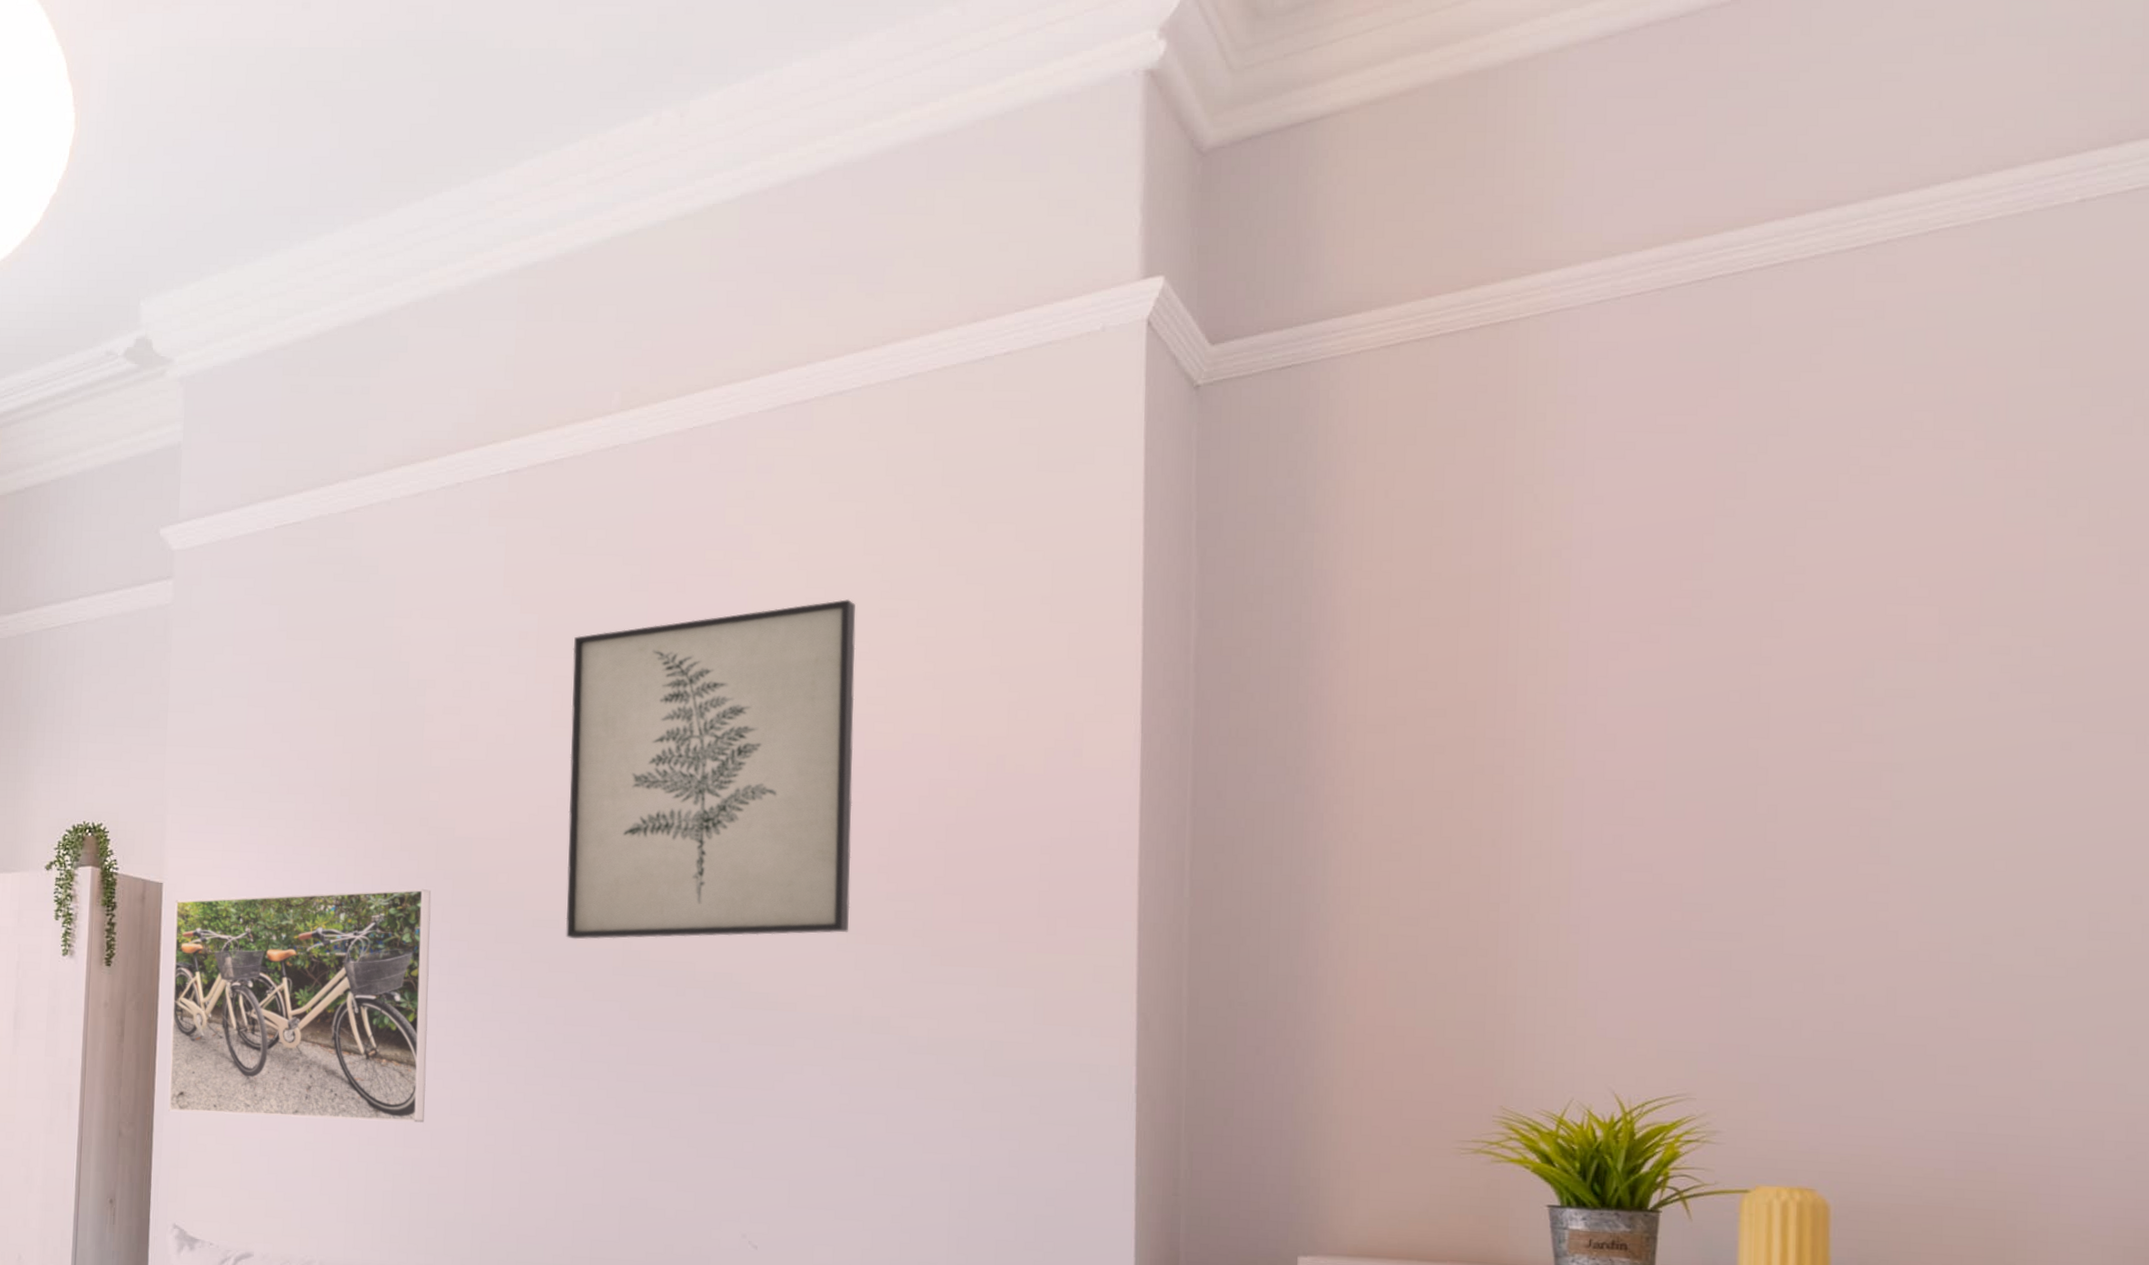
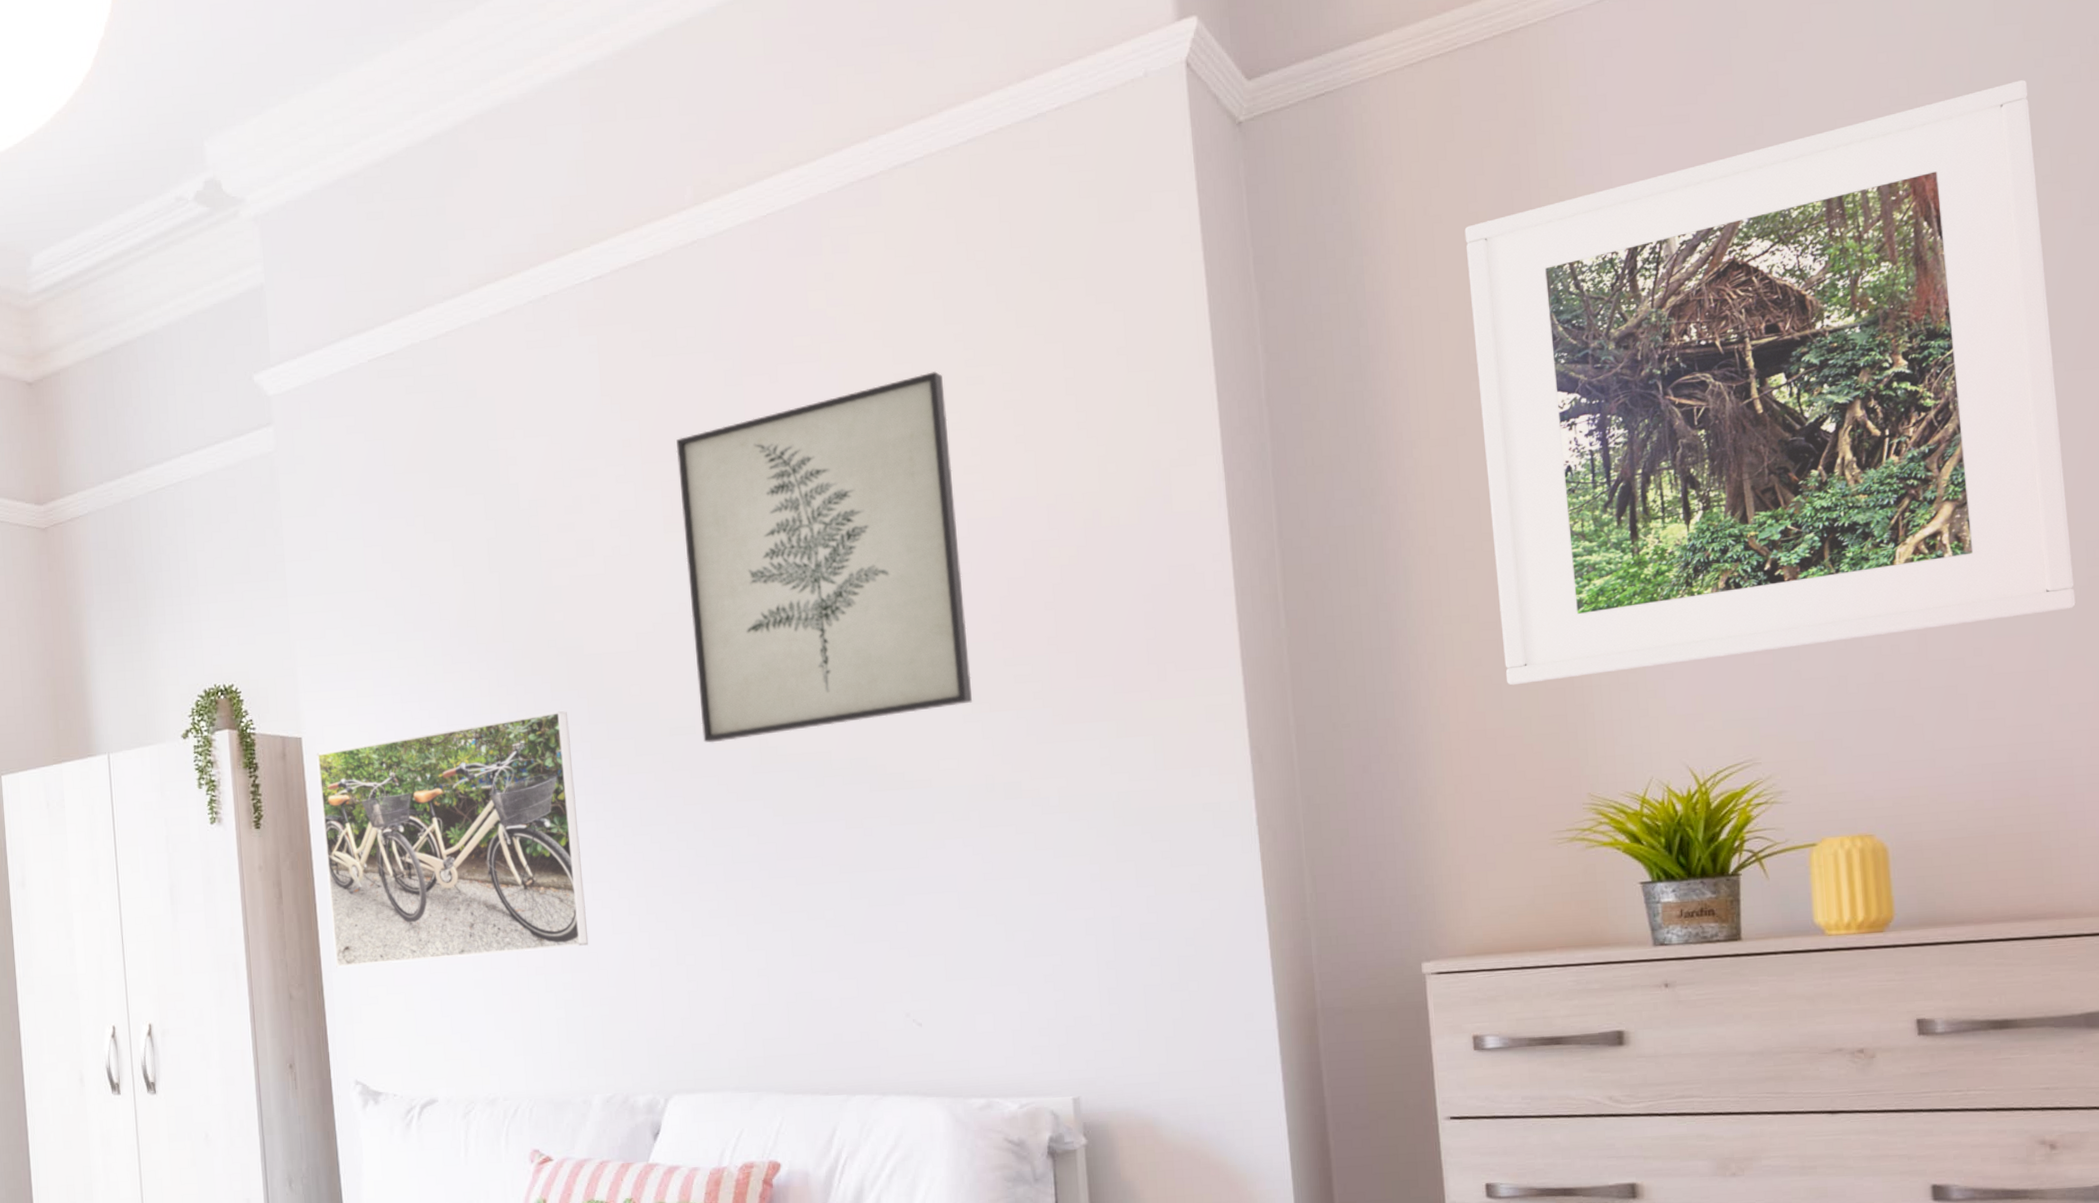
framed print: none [1422,426,2072,985] -> present [1464,80,2076,686]

